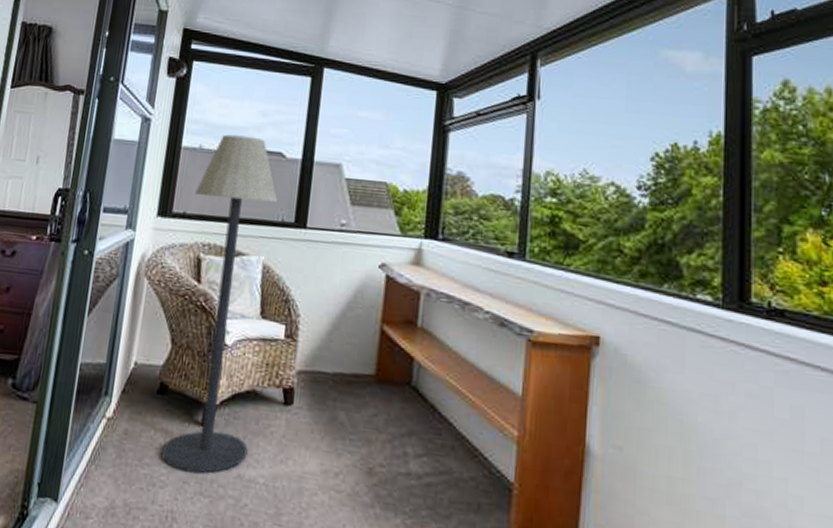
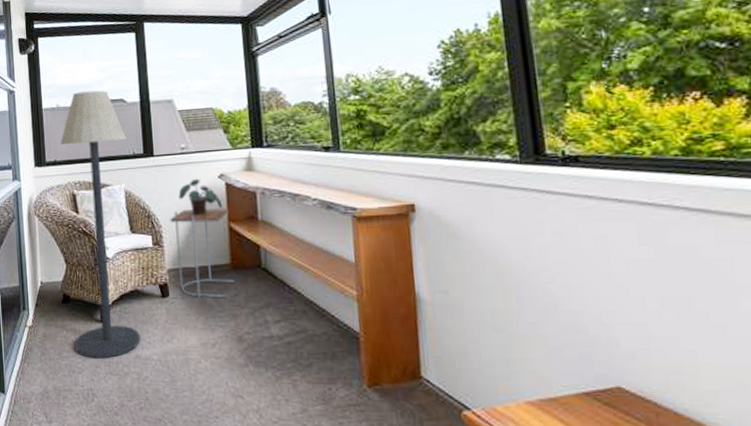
side table: none [309,299,384,416] -> present [170,208,234,297]
potted plant: none [327,264,378,310] -> present [178,178,223,216]

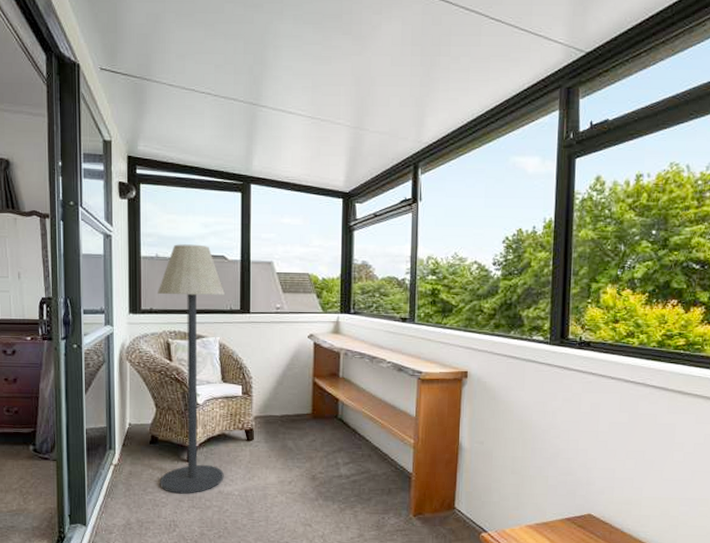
side table: present [170,208,234,297] -> none [260,364,314,442]
potted plant: present [178,178,223,216] -> none [270,337,310,370]

